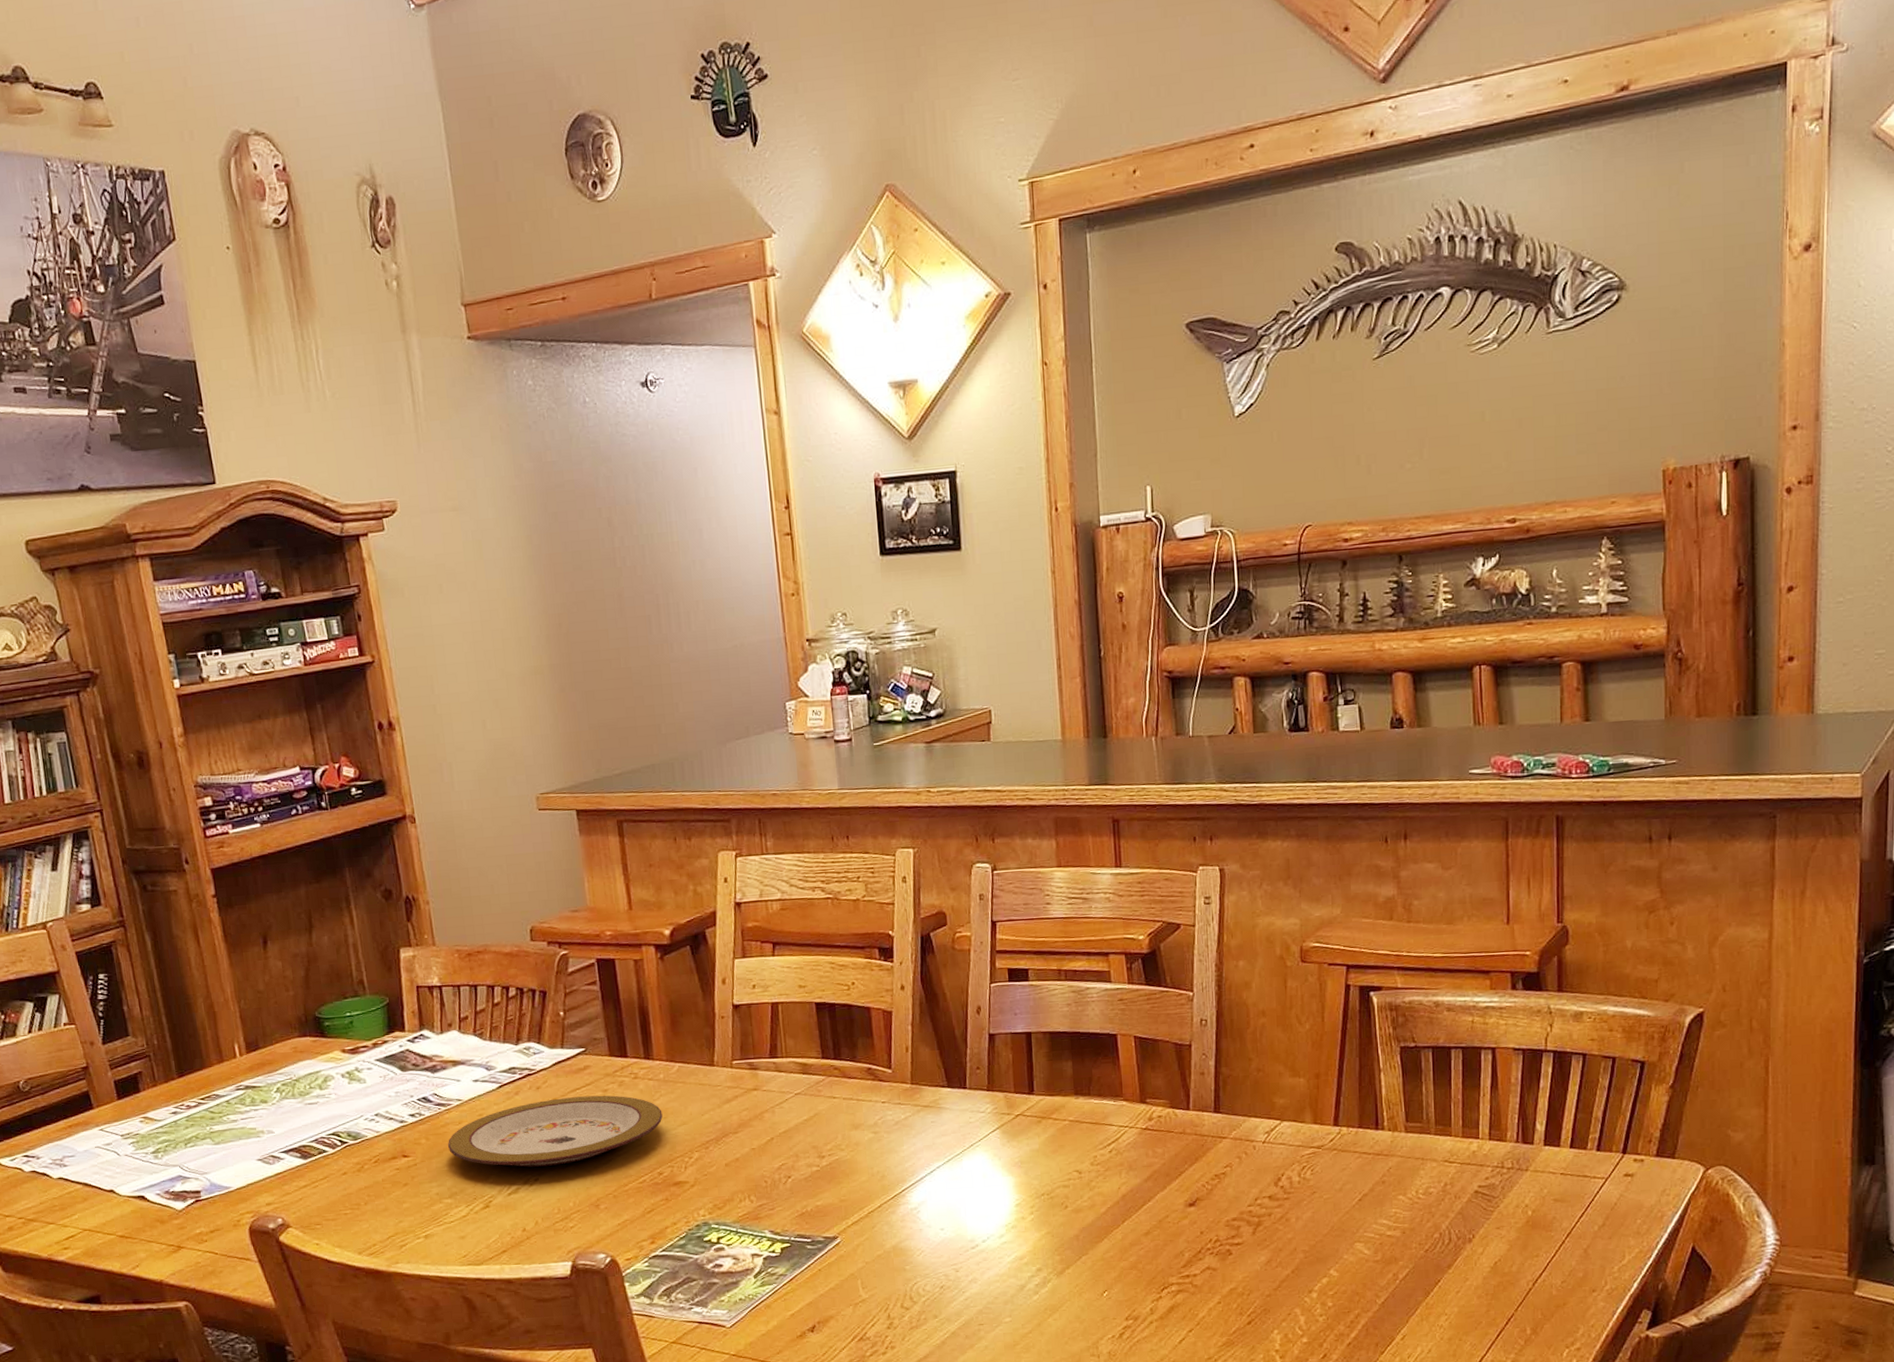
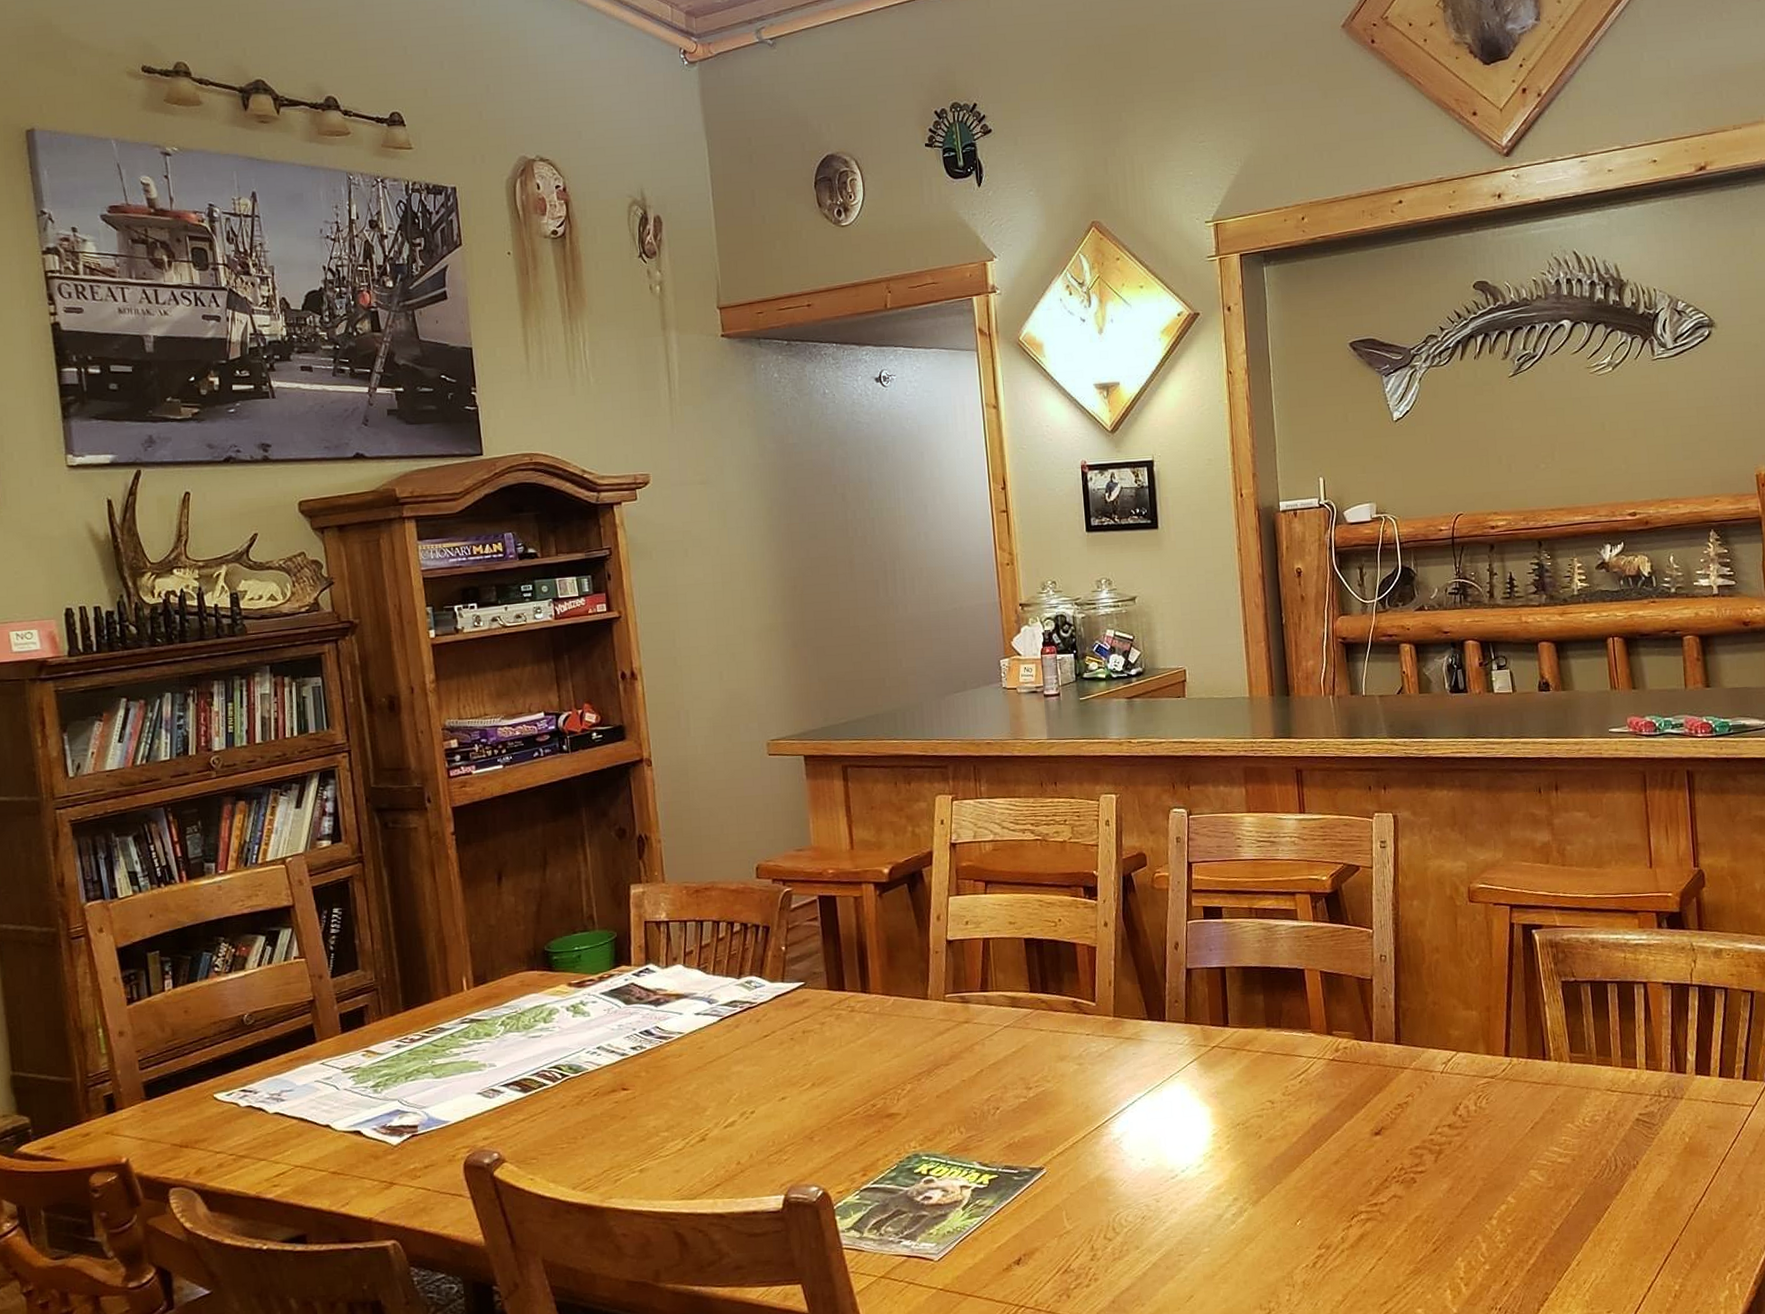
plate: present [447,1095,663,1168] -> none [666,1028,877,1100]

